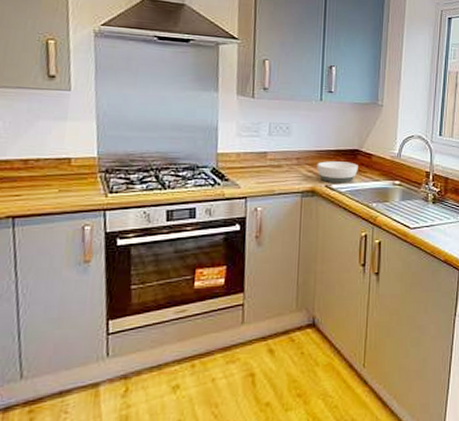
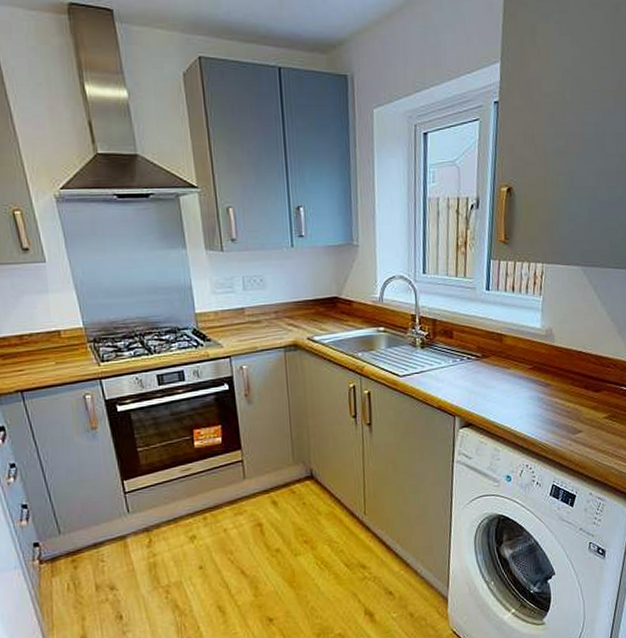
bowl: present [316,161,358,184] -> none [296,311,339,335]

